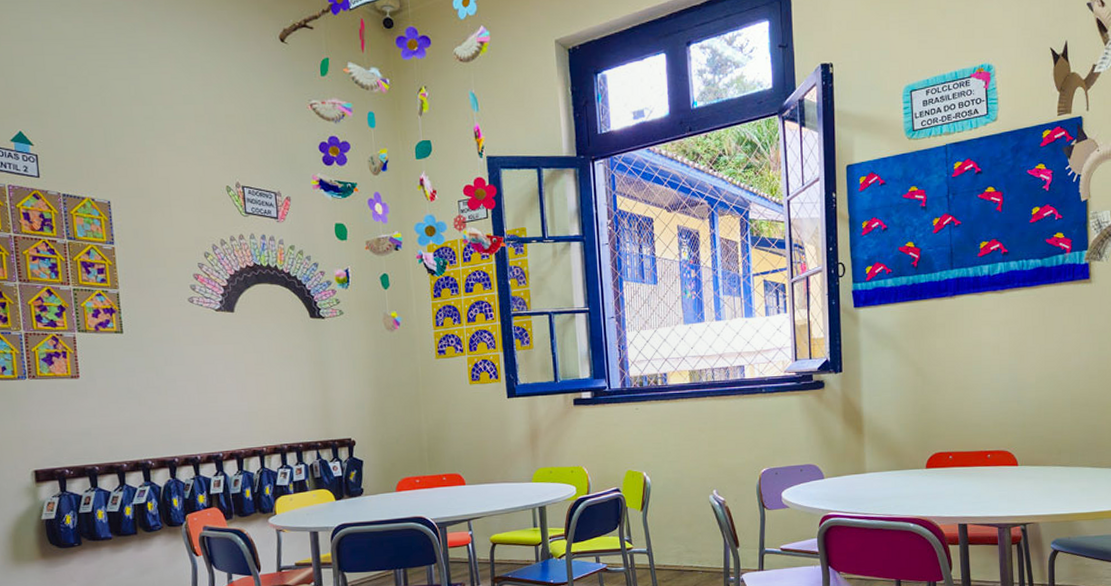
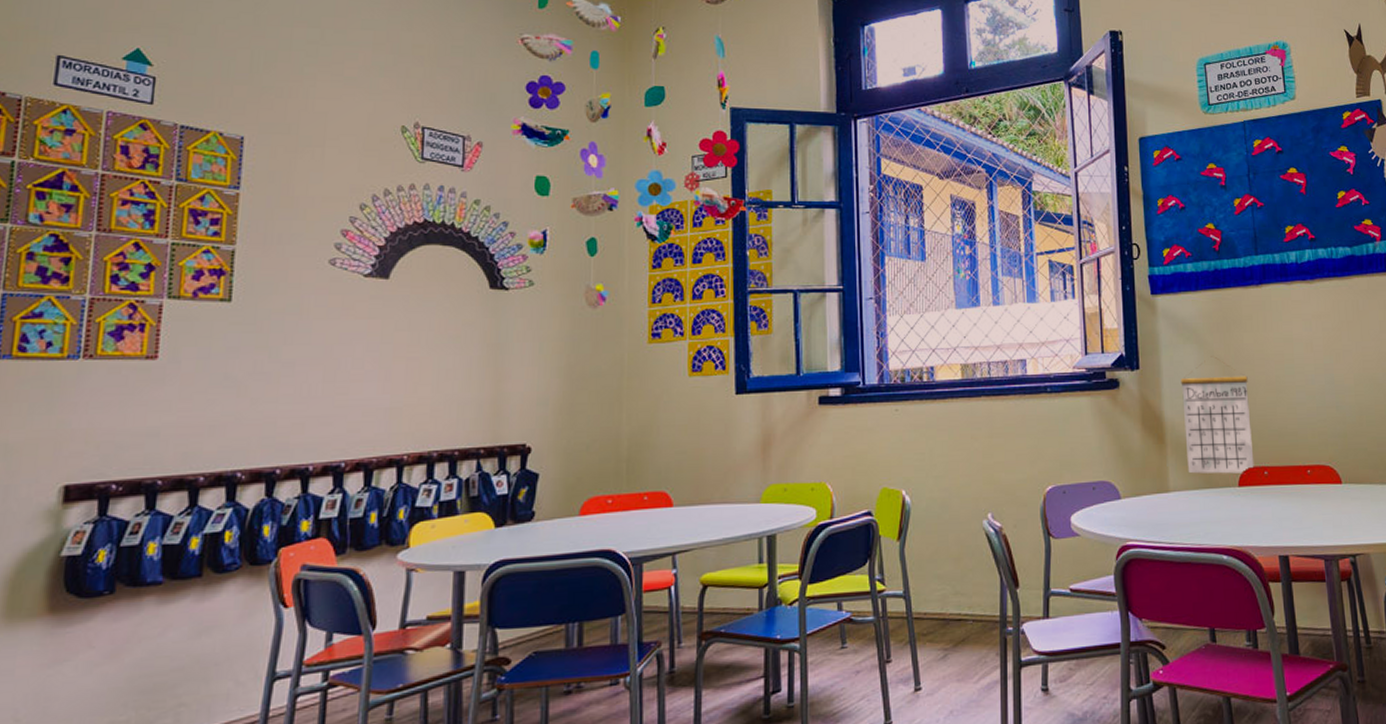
calendar: none [878,360,941,458] -> present [1180,356,1254,474]

